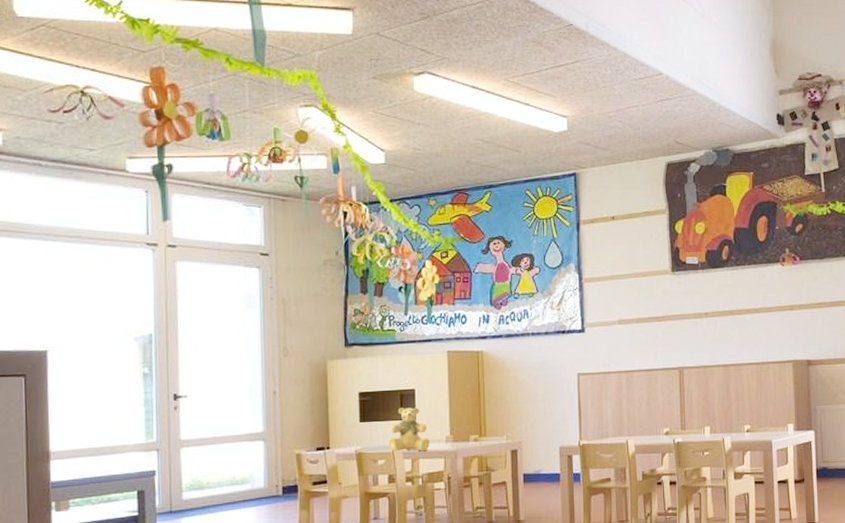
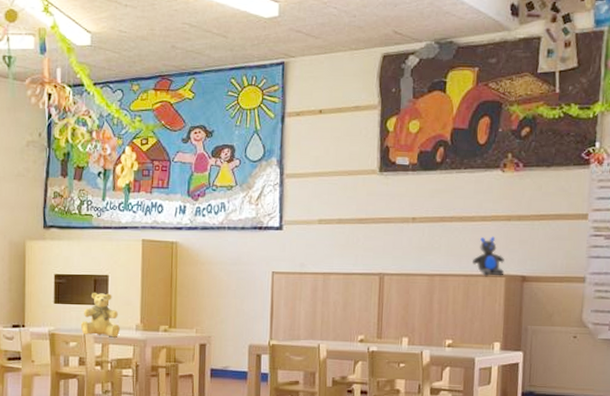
stuffed animal: none [762,325,792,364] -> present [471,236,505,277]

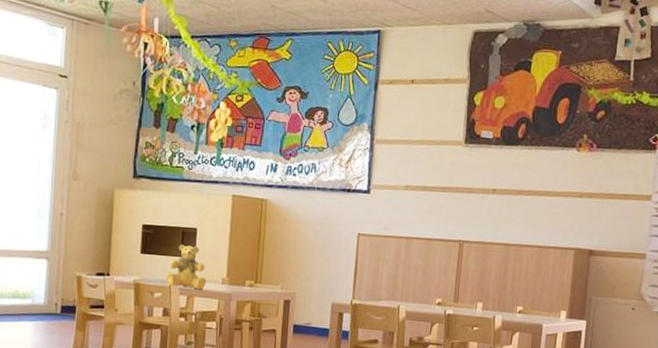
stuffed animal: present [471,236,505,277] -> none [545,211,575,249]

